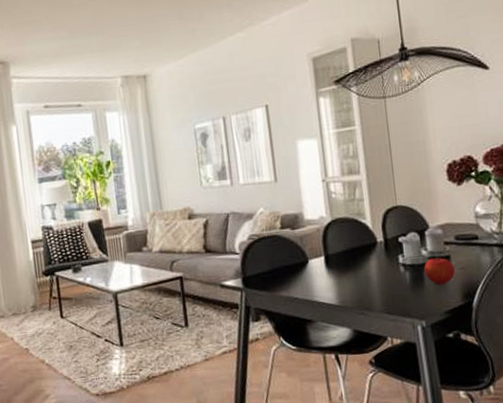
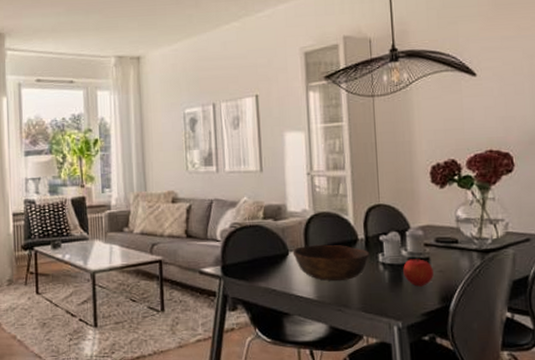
bowl: none [312,249,390,286] -> present [292,244,370,281]

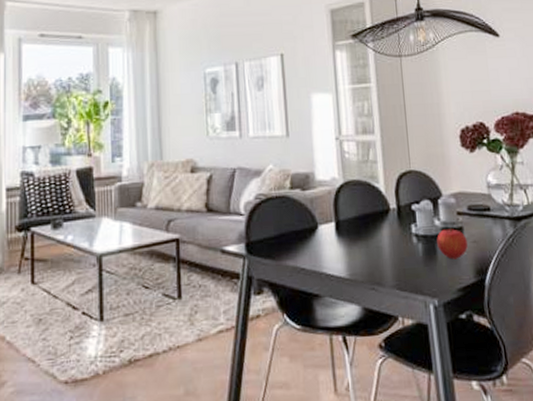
bowl: present [292,244,370,281] -> none [322,215,403,256]

